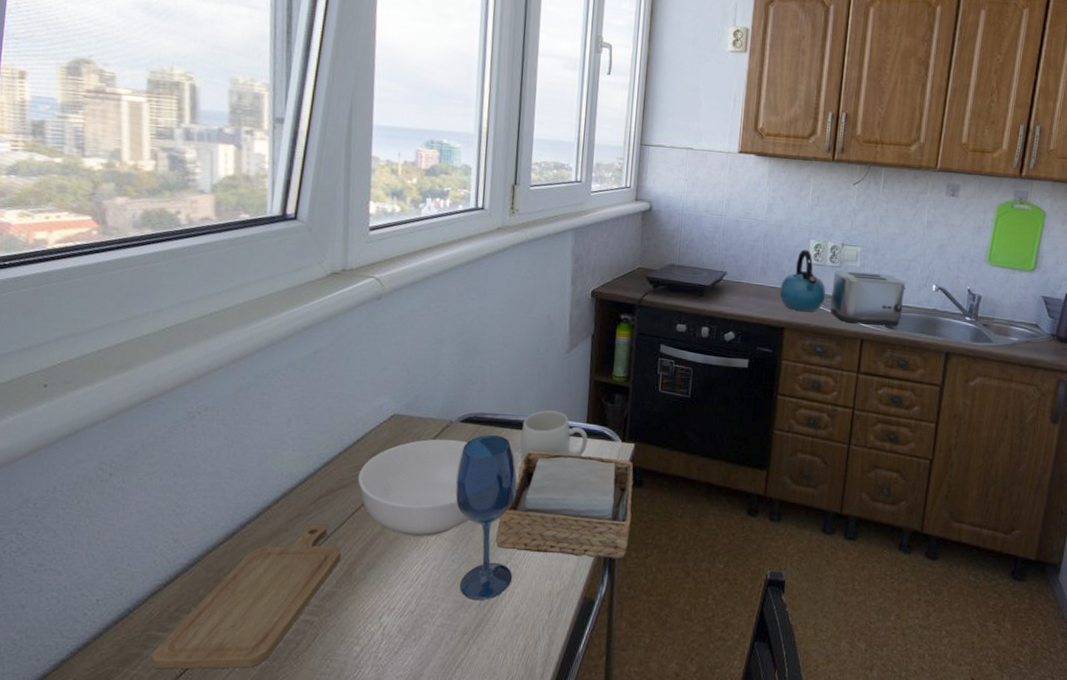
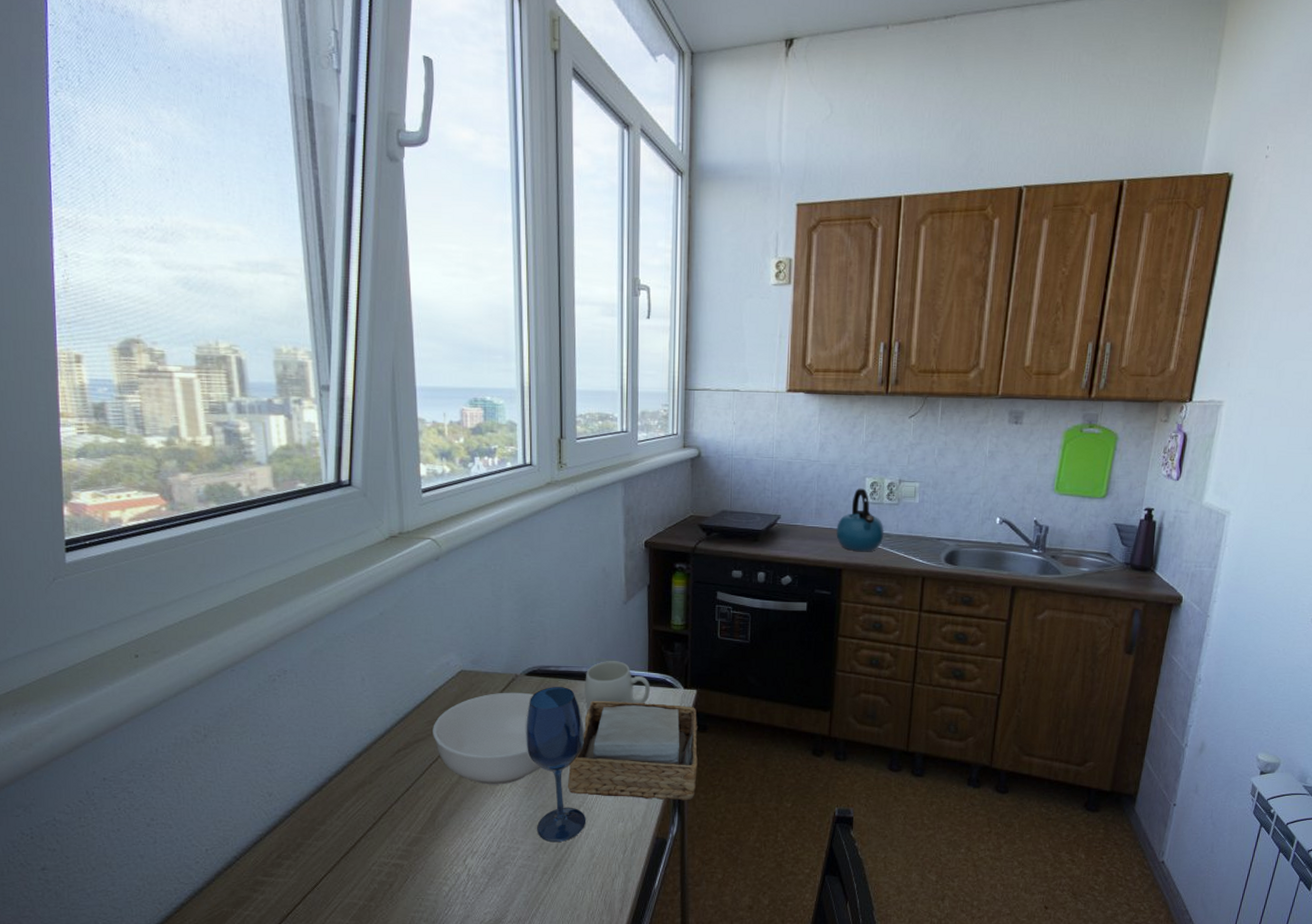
chopping board: present [151,524,341,670] -> none [261,776,423,910]
toaster: present [830,270,906,326] -> none [888,507,968,562]

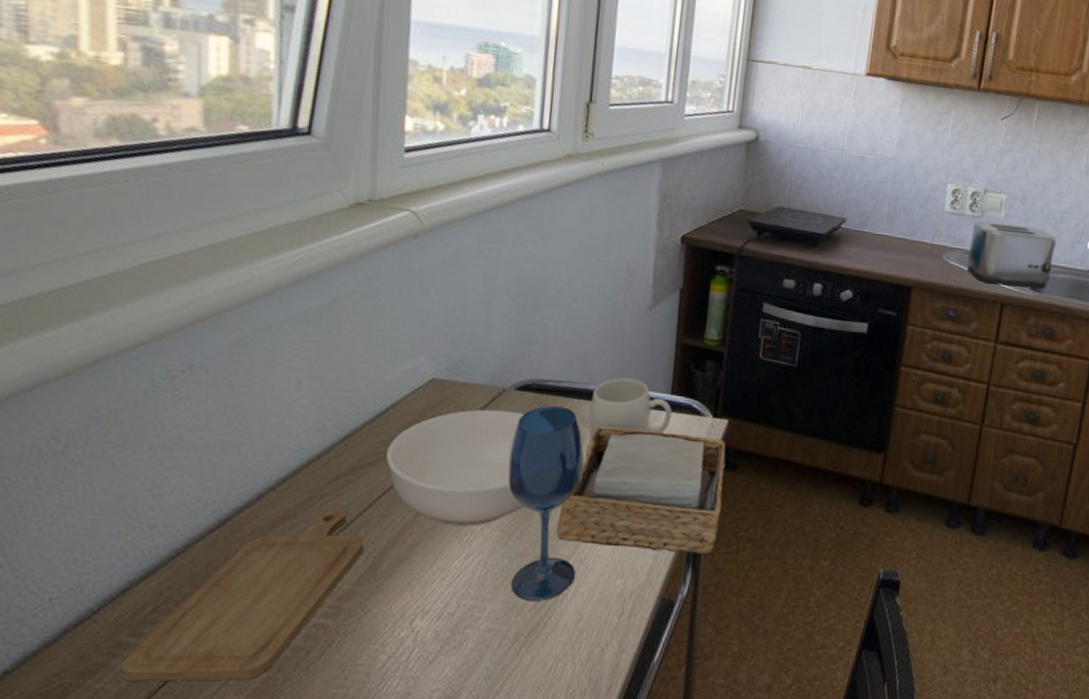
chopping board: none [261,776,423,910] -> present [121,509,364,682]
kettle: present [836,488,884,552] -> none [908,195,963,270]
toaster: none [888,507,968,562] -> present [966,220,1057,289]

